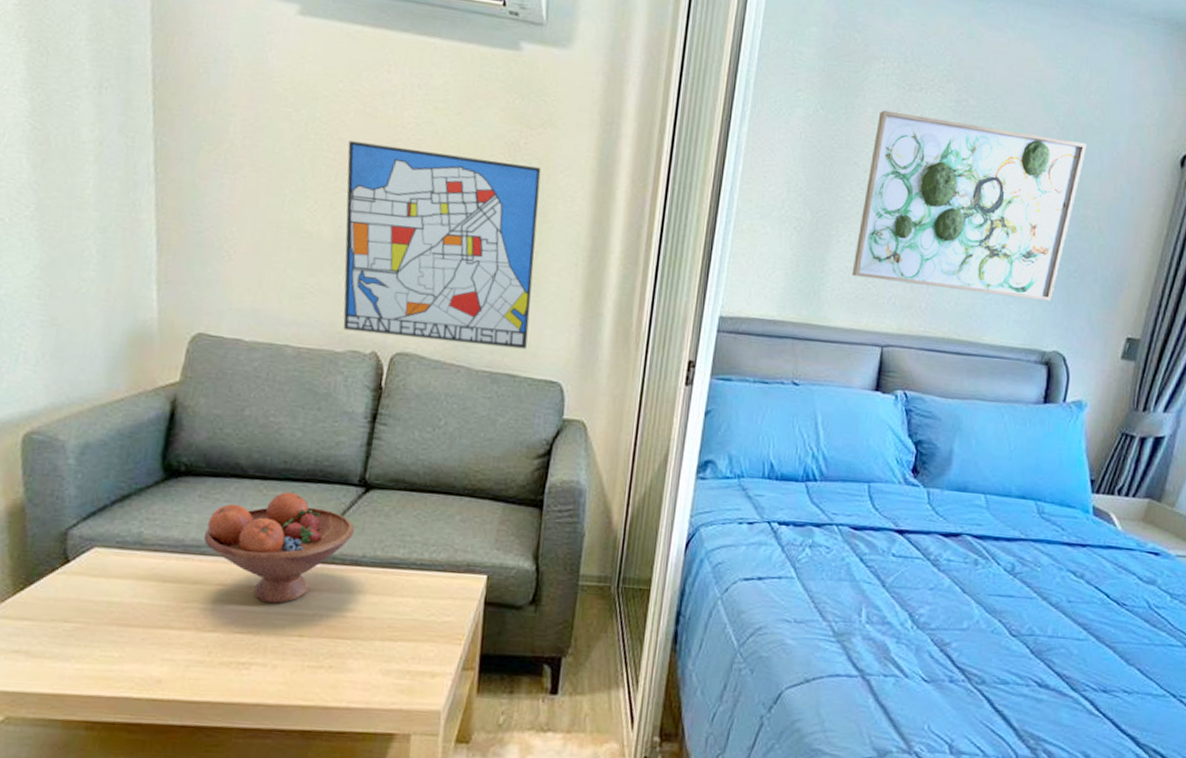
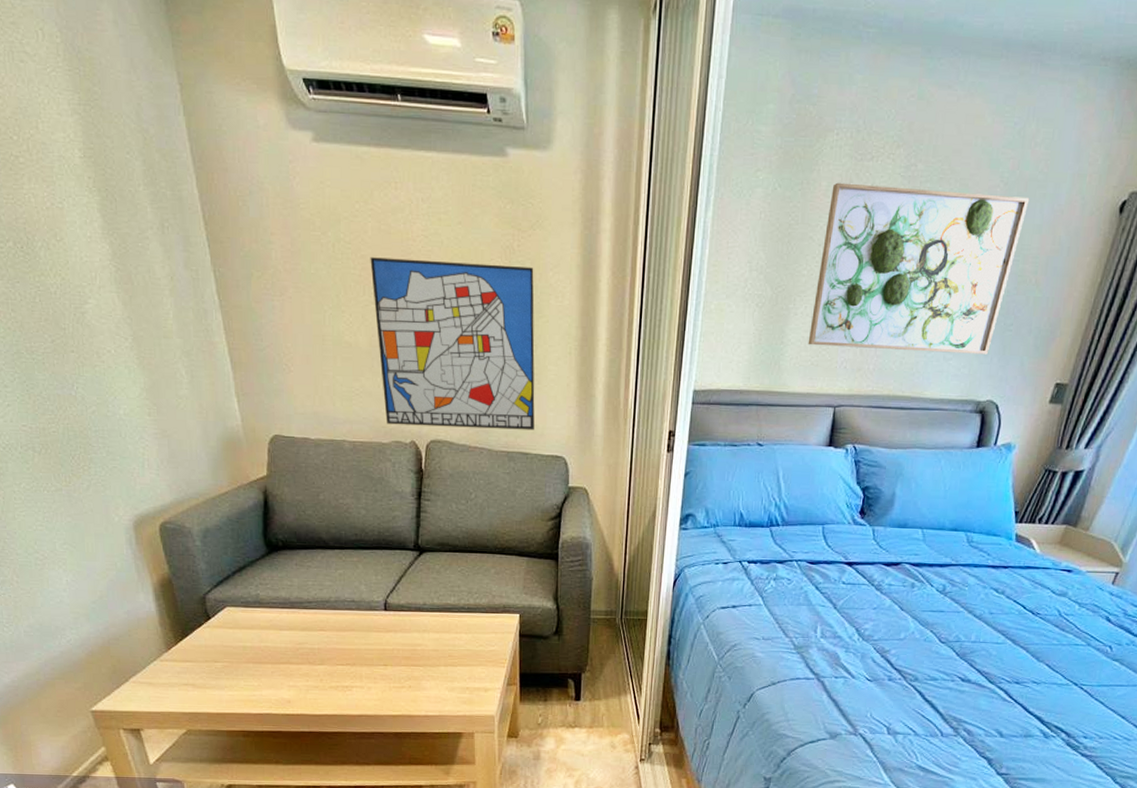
fruit bowl: present [203,491,354,604] -> none [304,557,415,642]

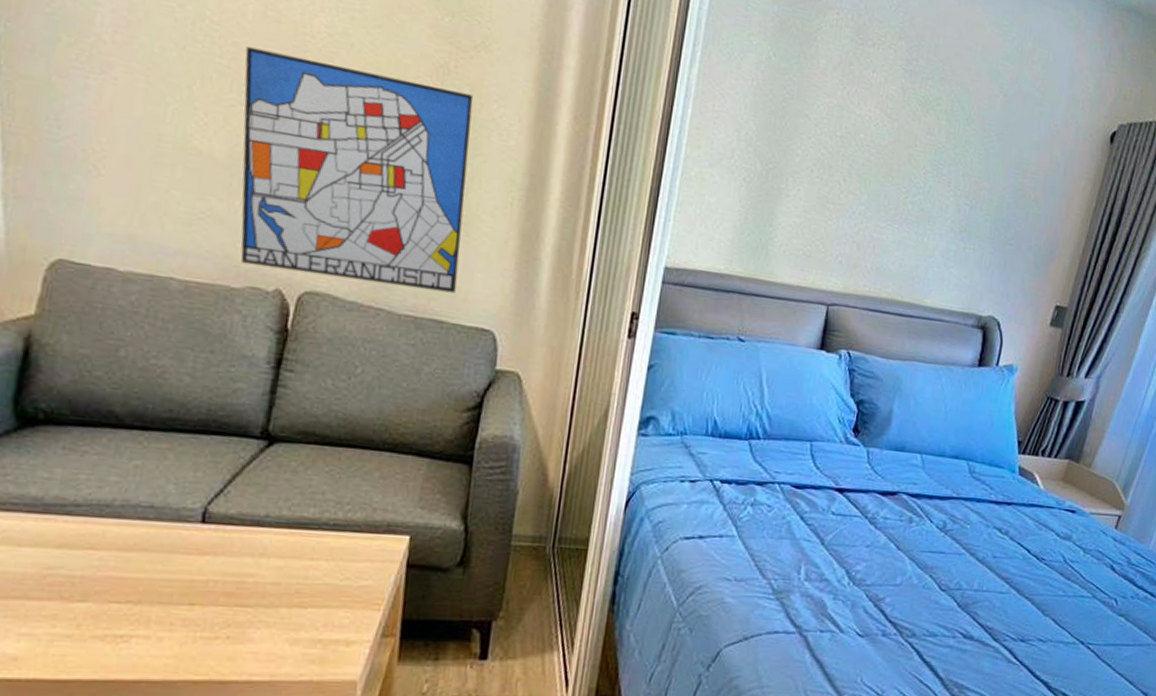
wall art: present [808,182,1030,355] -> none [800,62,1028,267]

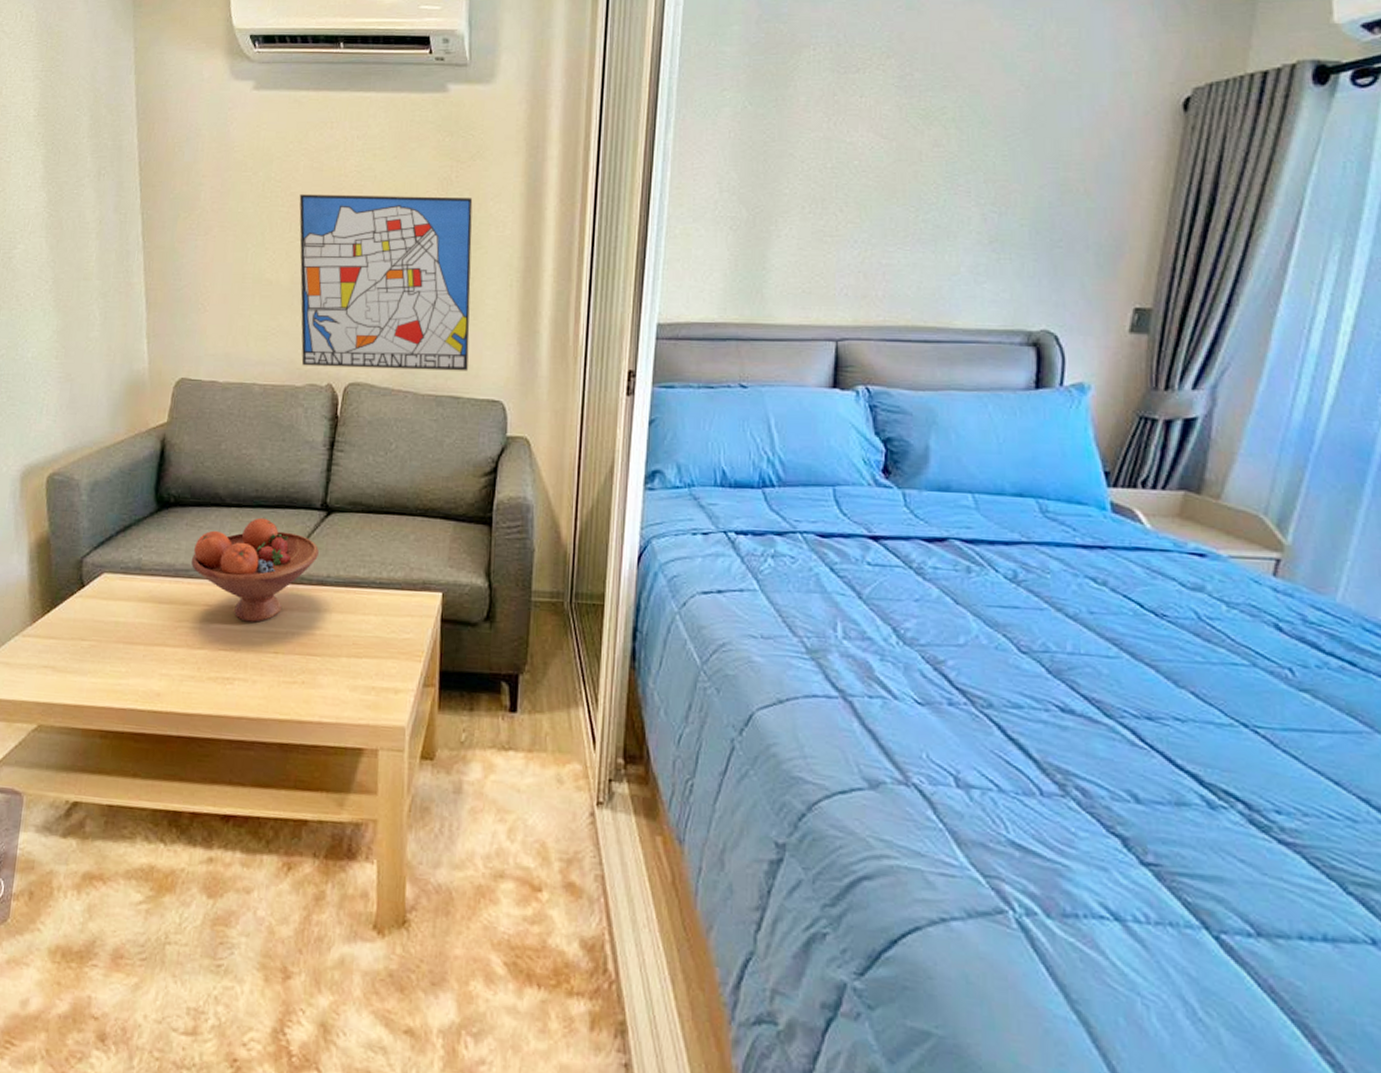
fruit bowl: none [68,444,255,569] -> present [190,517,319,622]

